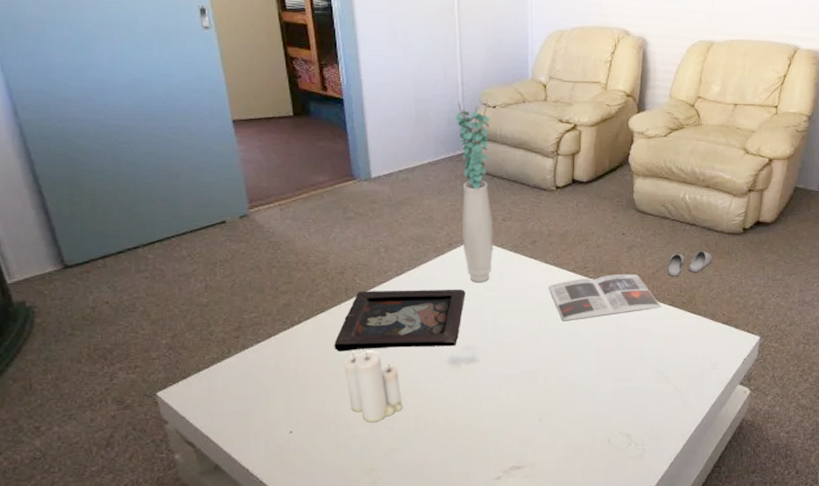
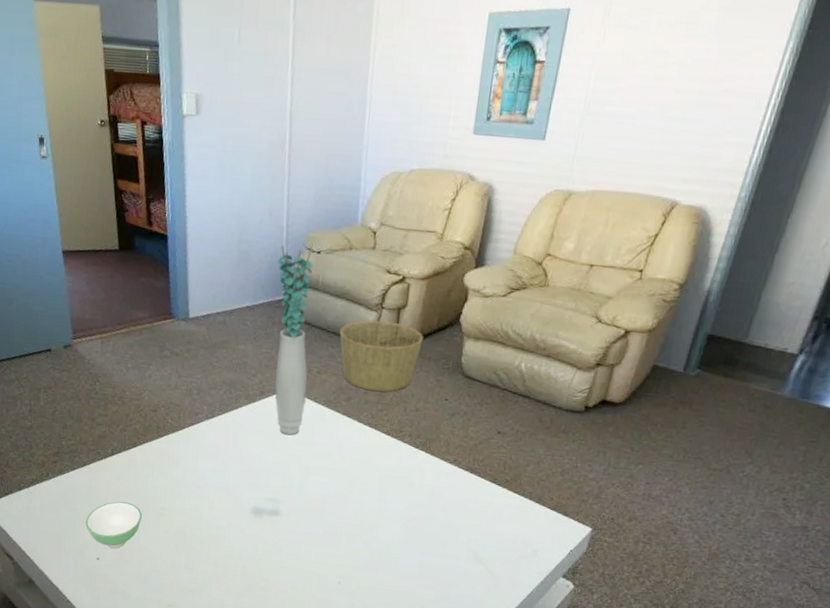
bowl: none [274,370,336,419] -> present [85,501,143,549]
decorative tray: present [334,289,466,352] -> none [142,430,274,497]
candle: present [344,351,403,423] -> none [150,490,204,561]
basket: none [520,166,597,233] -> present [339,320,423,392]
magazine: present [548,273,661,322] -> none [359,441,481,485]
slippers: present [667,251,712,277] -> none [491,426,545,452]

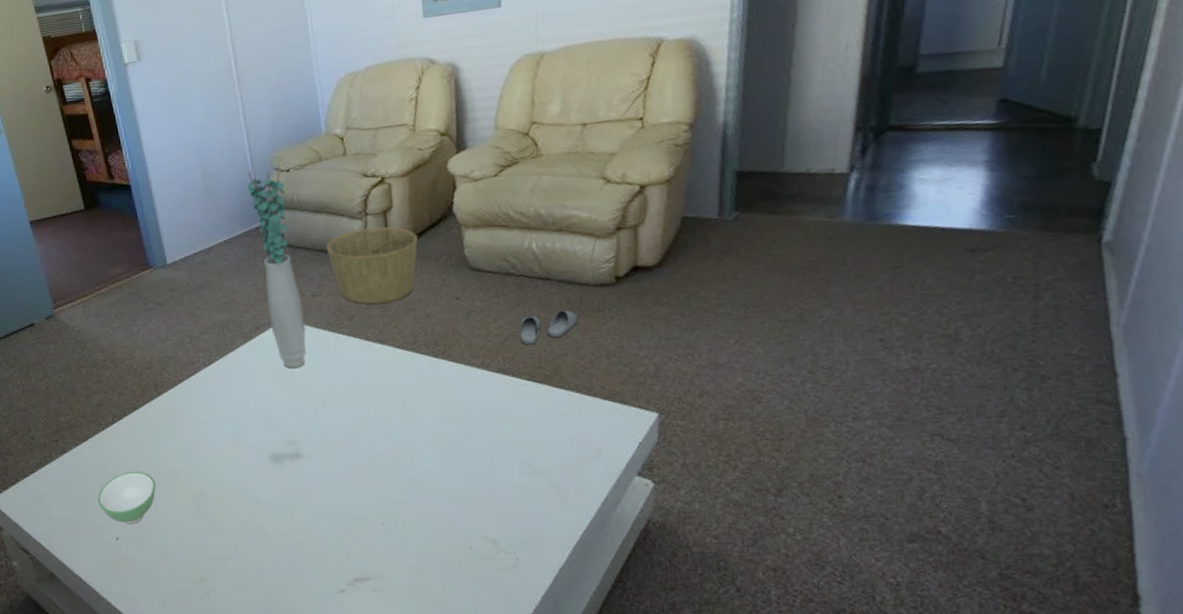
slippers: none [491,426,545,452] -> present [519,310,578,345]

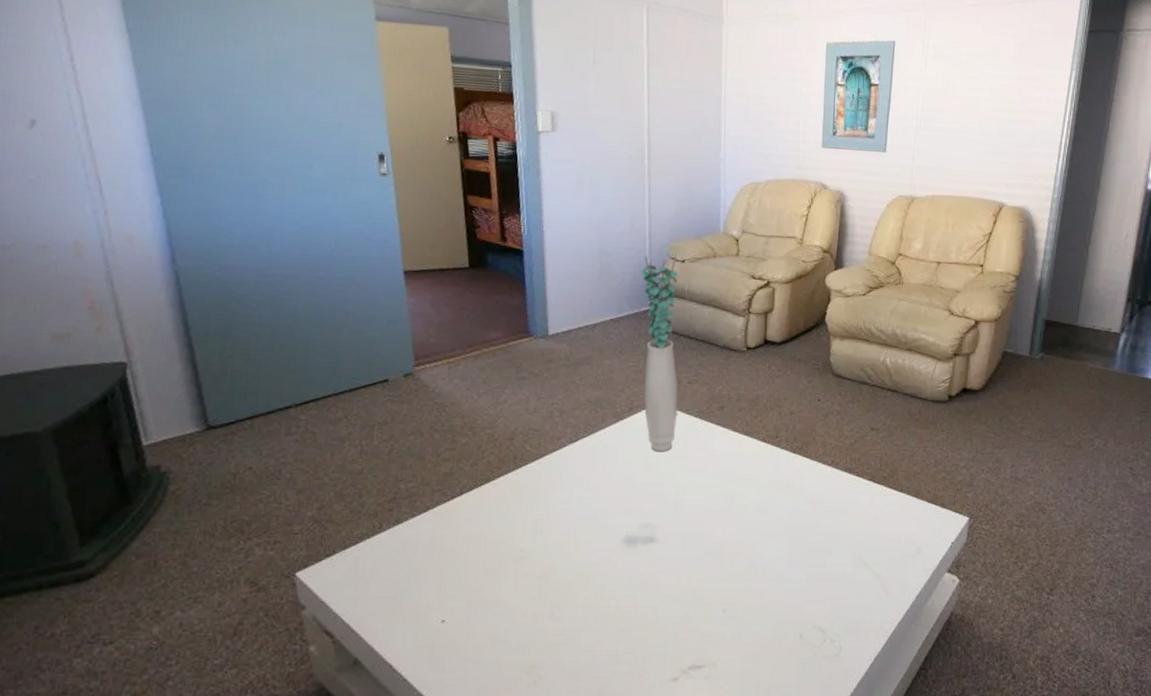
bowl: present [97,472,156,525] -> none [427,548,498,606]
basket: present [326,227,418,305] -> none [708,325,792,398]
slippers: present [519,310,578,345] -> none [866,420,915,449]

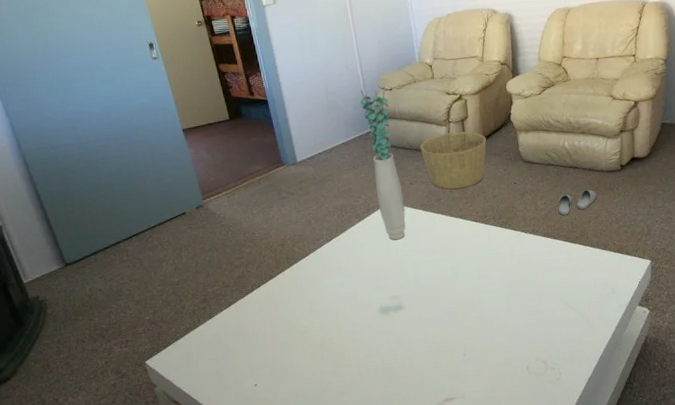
basket: none [708,325,792,398] -> present [420,131,487,190]
slippers: none [866,420,915,449] -> present [557,189,597,216]

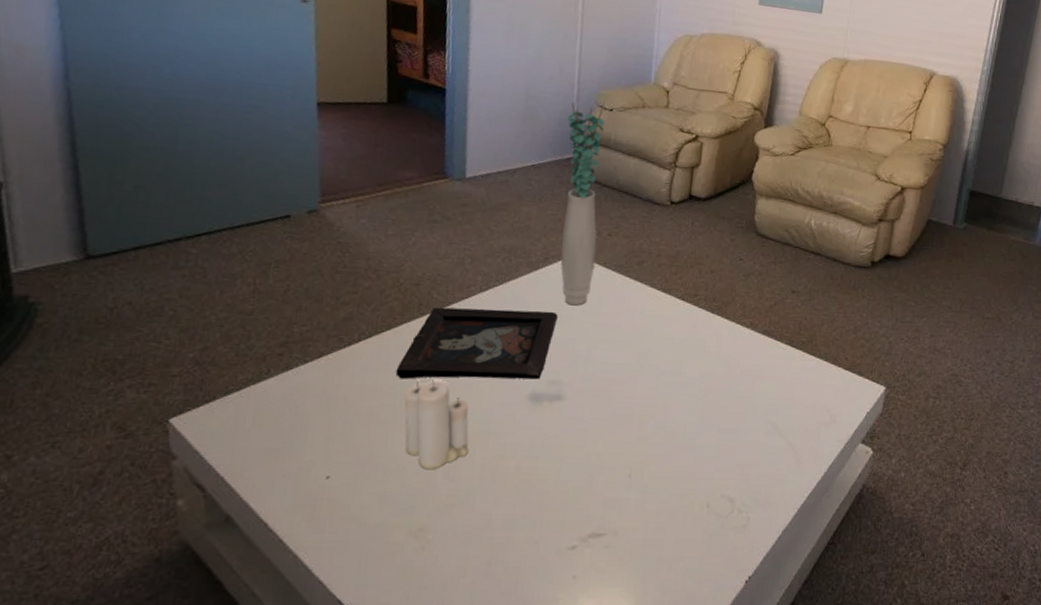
decorative tray: none [283,247,387,312] -> present [395,307,558,380]
candle: none [292,309,346,371] -> present [404,380,469,470]
basket: present [420,131,487,190] -> none [631,179,717,254]
slippers: present [557,189,597,216] -> none [786,284,837,312]

